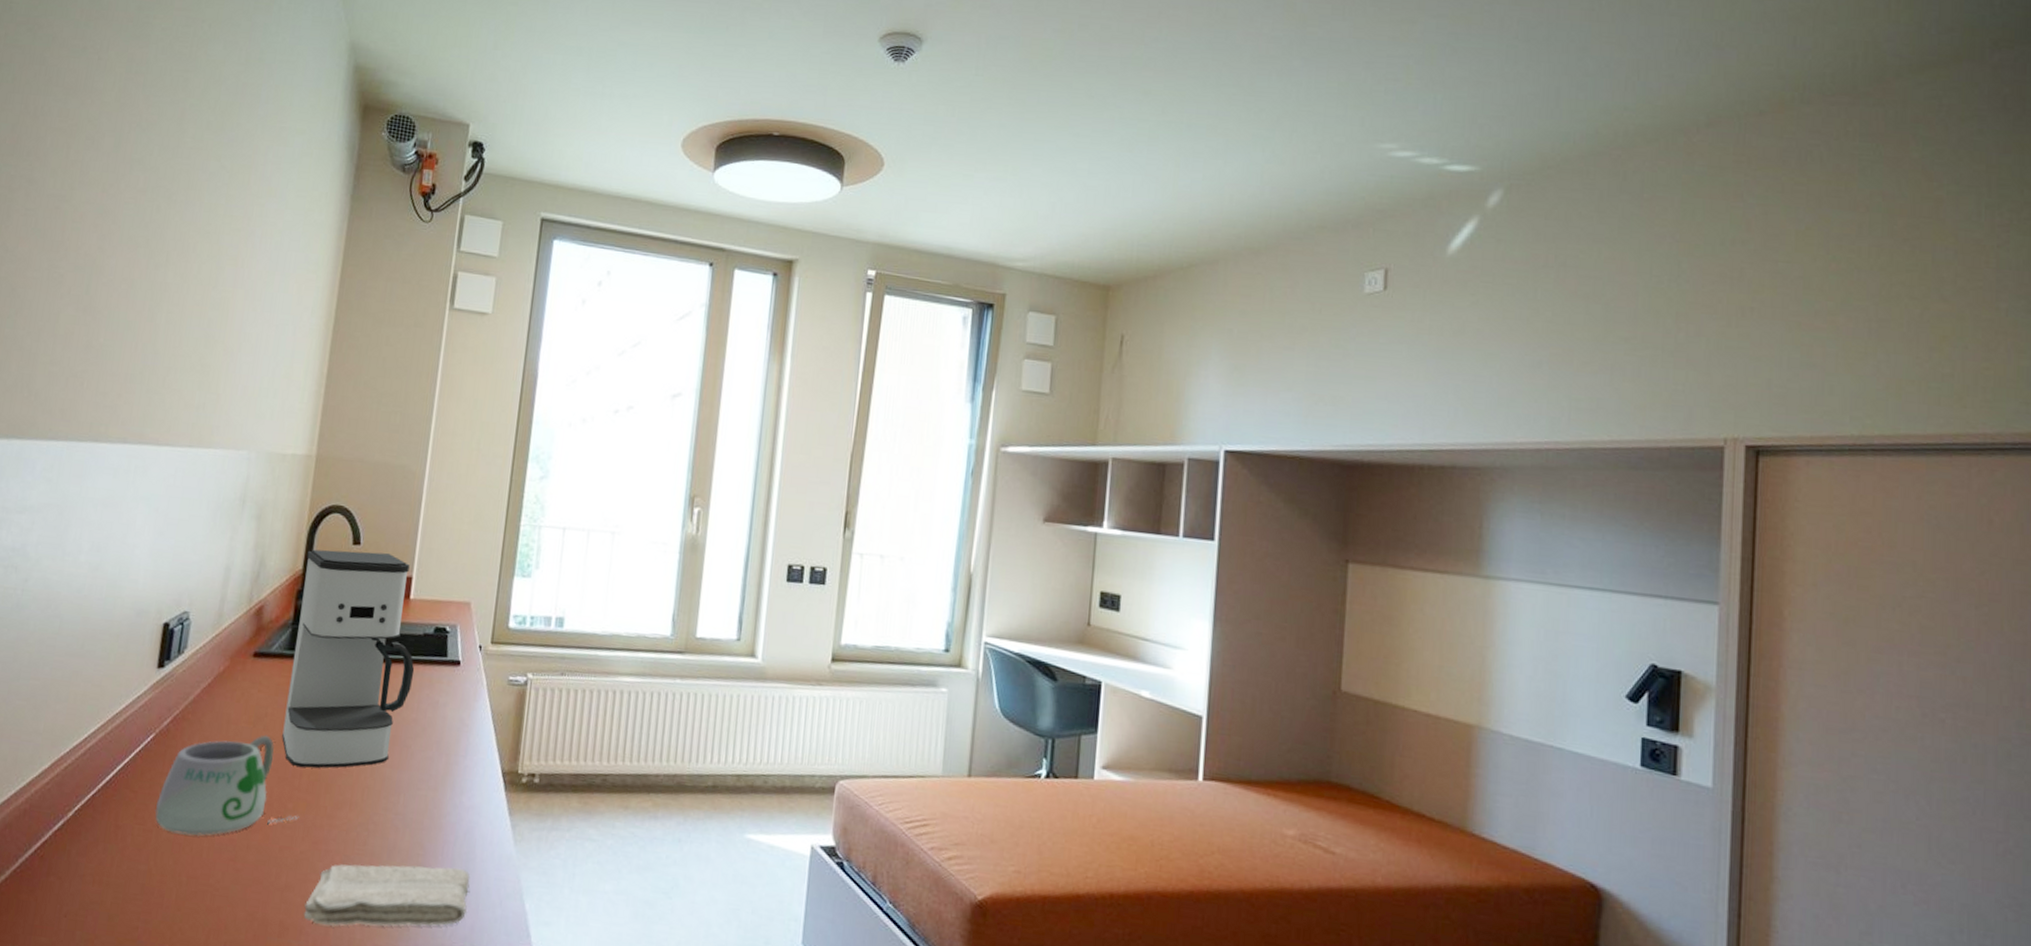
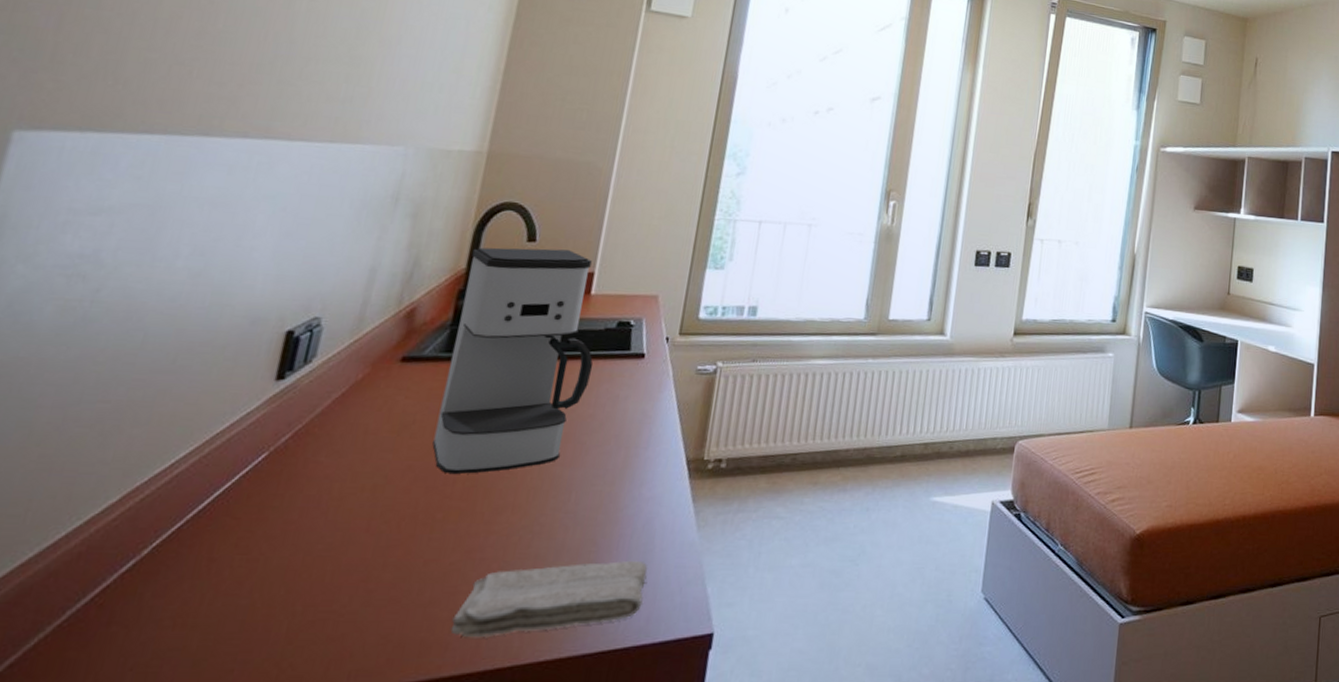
mug: present [155,735,299,837] -> none [263,443,450,560]

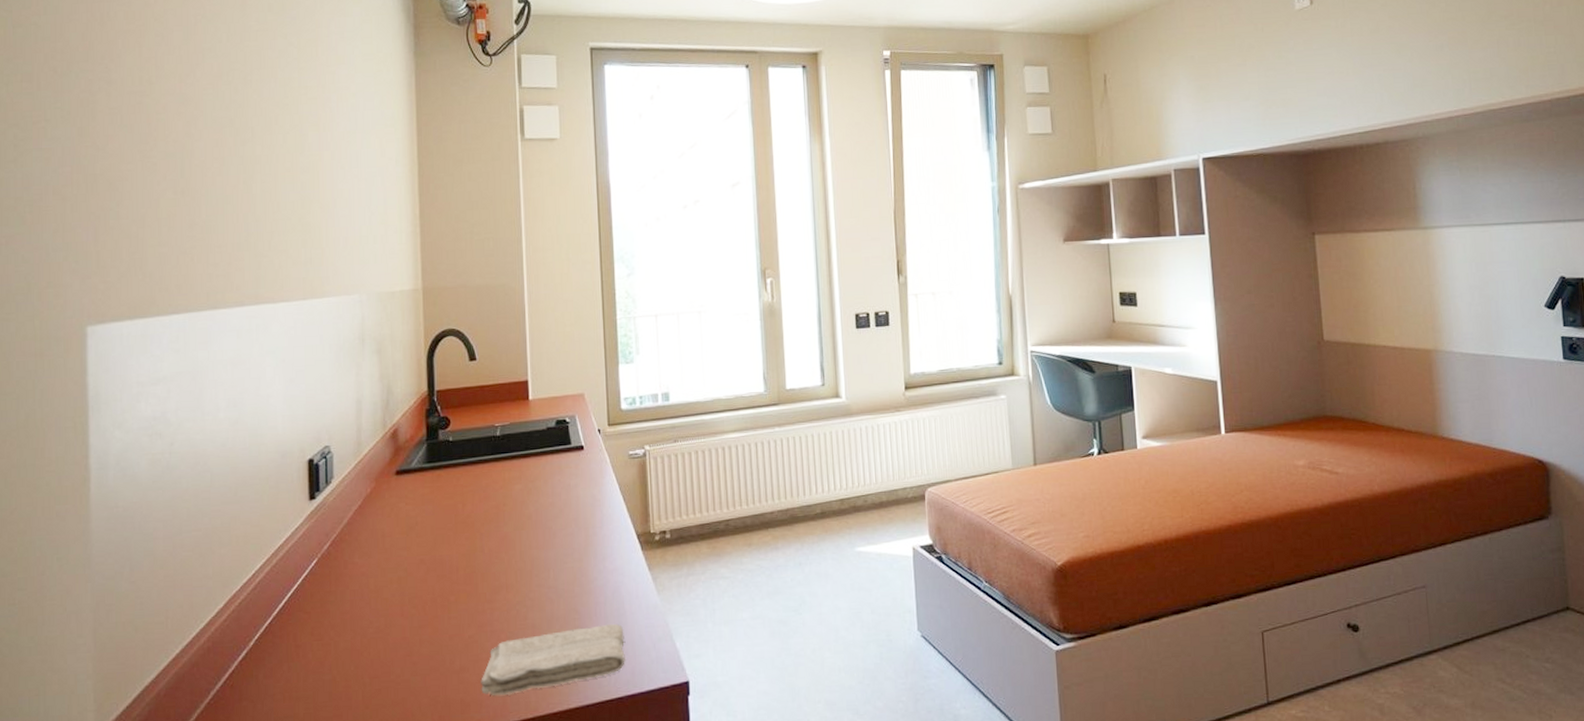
coffee maker: present [432,247,594,475] -> none [429,364,544,564]

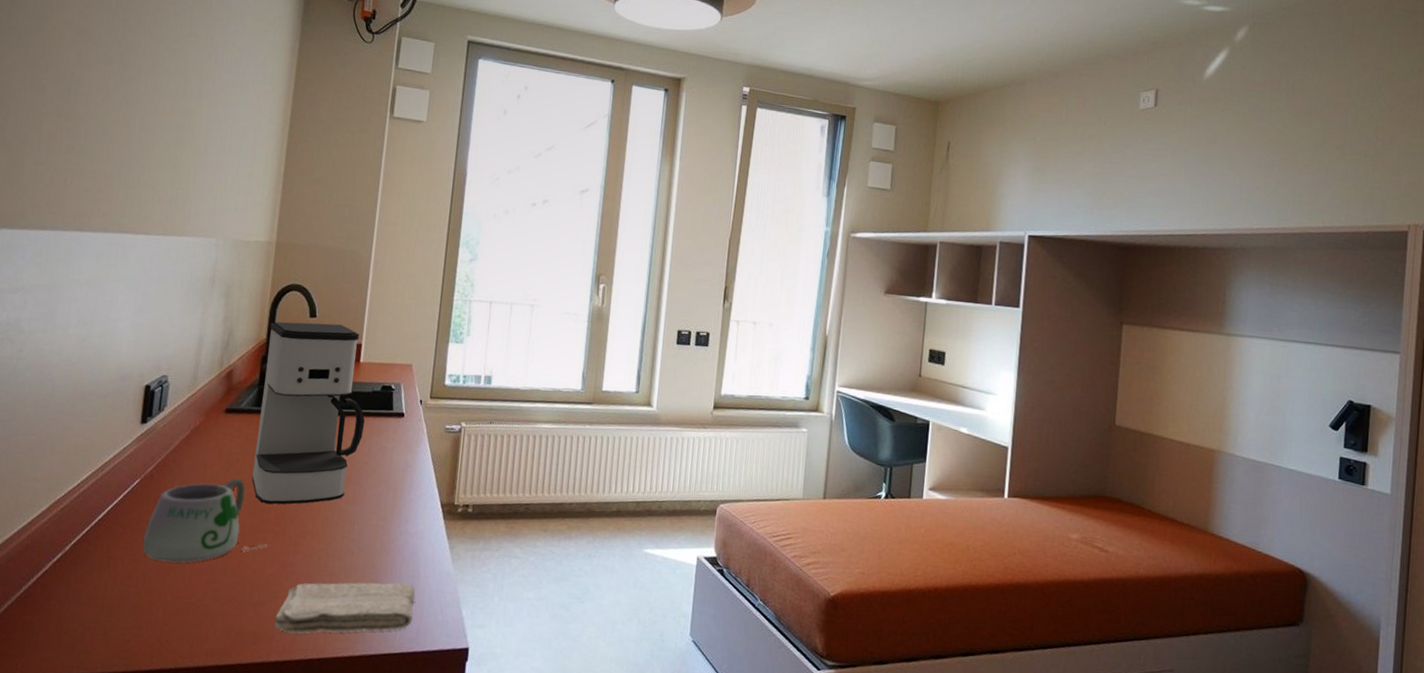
mug: none [329,541,462,642] -> present [142,478,268,564]
coffee maker: none [429,364,544,564] -> present [252,321,365,505]

